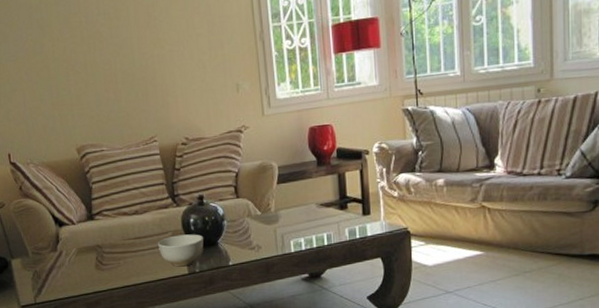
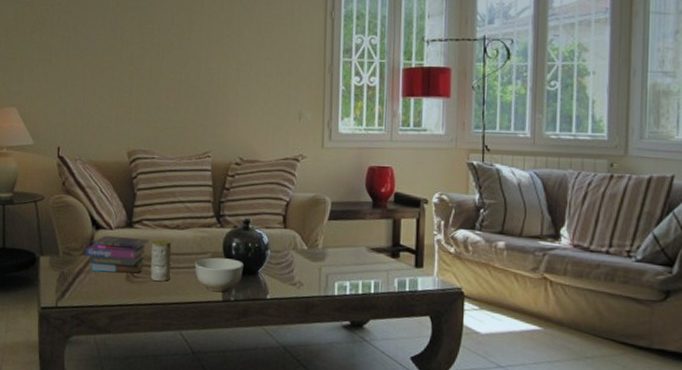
books: none [53,228,112,266] -> present [85,236,150,274]
candle: none [114,227,137,266] -> present [150,240,172,282]

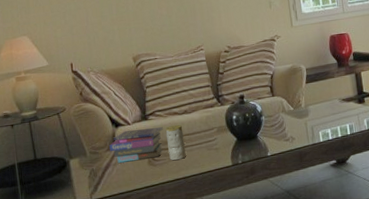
bowl: present [194,257,245,293] -> none [204,129,246,160]

